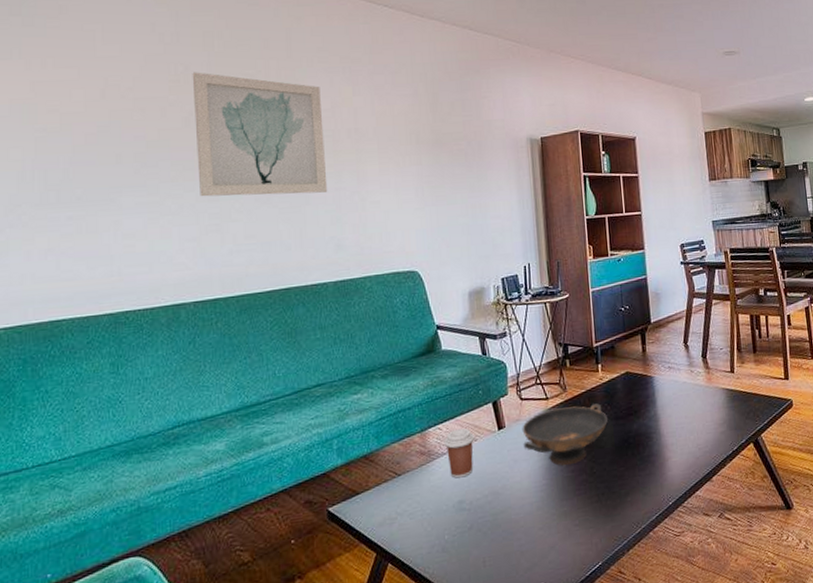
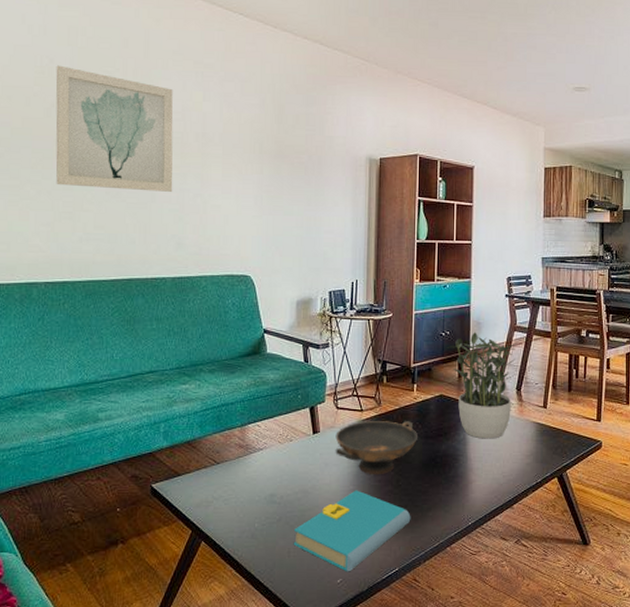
coffee cup: present [444,428,474,479] -> none [261,427,290,473]
book: none [487,484,610,575] -> present [293,490,411,572]
potted plant: none [626,303,699,413] -> present [445,332,519,439]

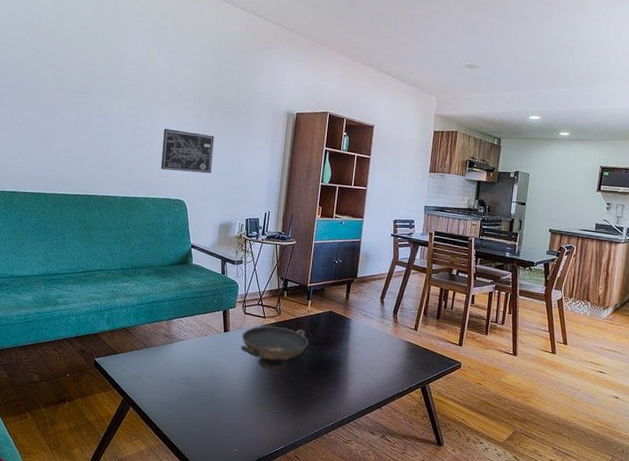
wall art: present [56,65,173,192] -> none [38,20,134,128]
wall art: none [217,189,282,240] -> present [160,129,215,174]
book: present [293,490,411,572] -> none [201,380,298,445]
potted plant: present [445,332,519,439] -> none [337,262,399,351]

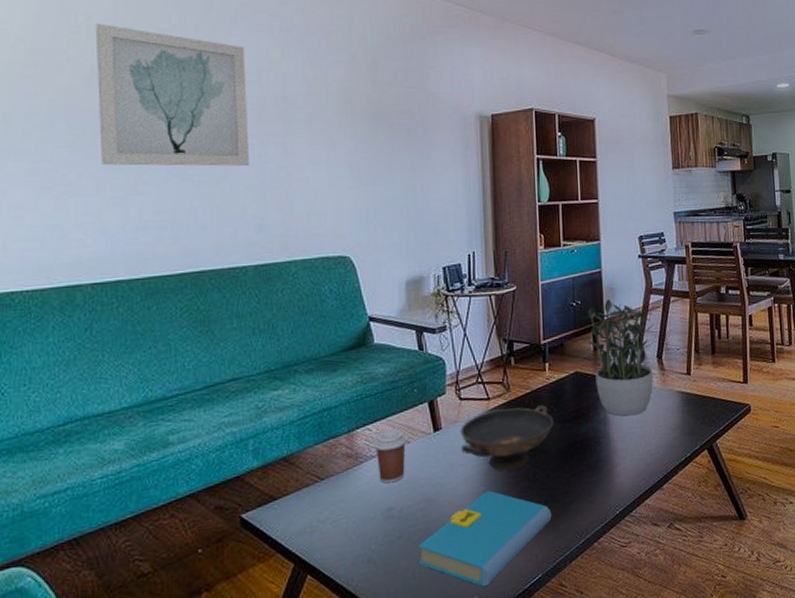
wall art: none [38,20,134,128] -> present [95,23,250,167]
wall art: present [160,129,215,174] -> none [306,158,384,217]
coffee cup: none [182,324,206,360] -> present [373,429,407,484]
book: none [201,380,298,445] -> present [417,490,552,588]
potted plant: none [337,262,399,351] -> present [577,299,656,417]

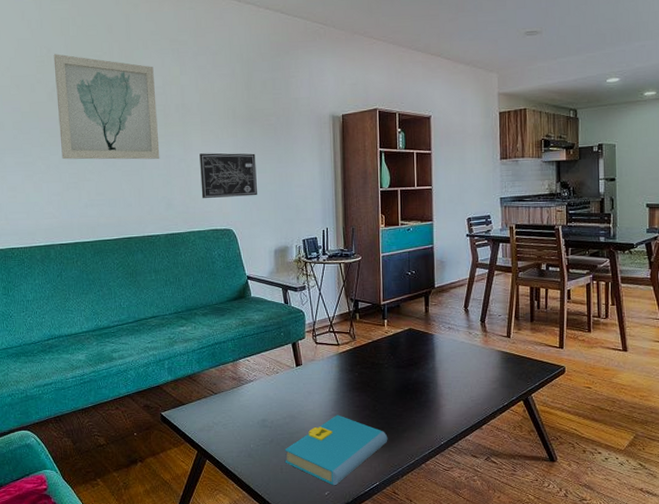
wall art: none [306,158,384,217] -> present [199,153,257,198]
coffee cup: present [373,429,407,484] -> none [251,362,276,401]
decorative bowl: present [460,405,555,471] -> none [316,353,391,401]
potted plant: present [577,299,656,417] -> none [412,270,481,367]

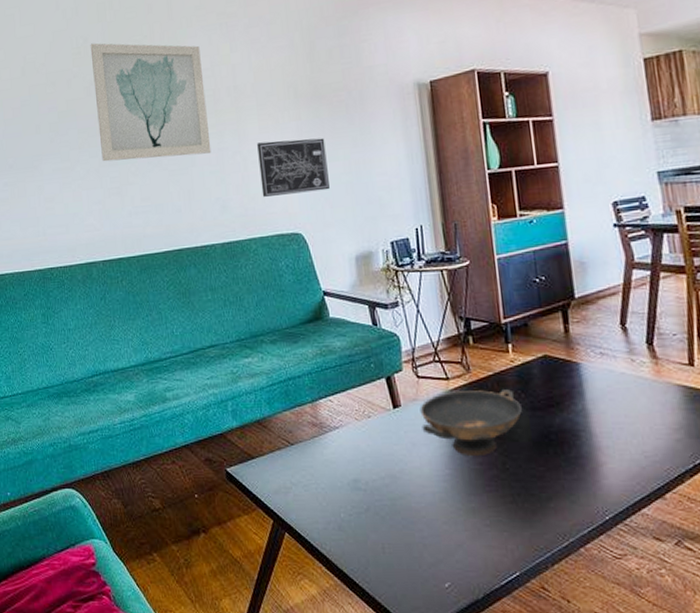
book: present [284,415,388,486] -> none [385,474,528,575]
decorative bowl: none [316,353,391,401] -> present [420,389,523,455]

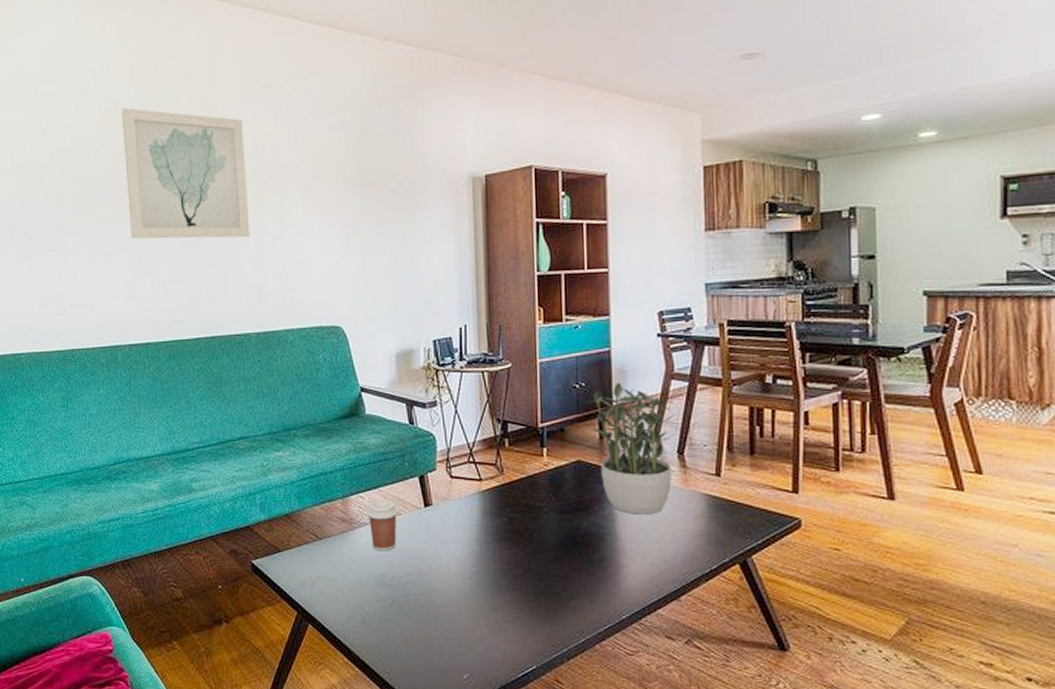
wall art: present [257,138,330,197] -> none [300,228,374,286]
coffee cup: none [335,402,368,455] -> present [366,499,398,551]
decorative bowl: present [420,389,523,455] -> none [451,492,553,555]
potted plant: none [542,274,644,409] -> present [581,382,678,515]

